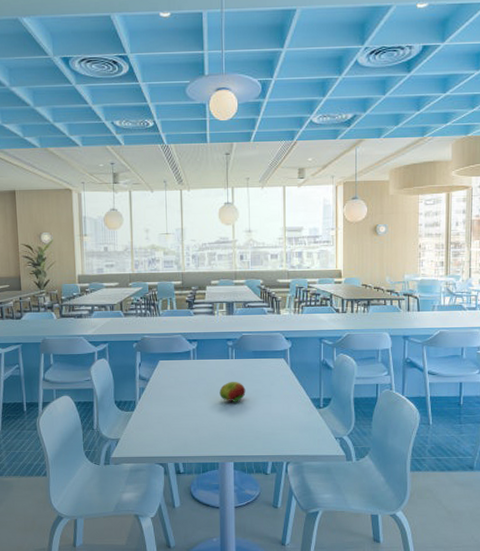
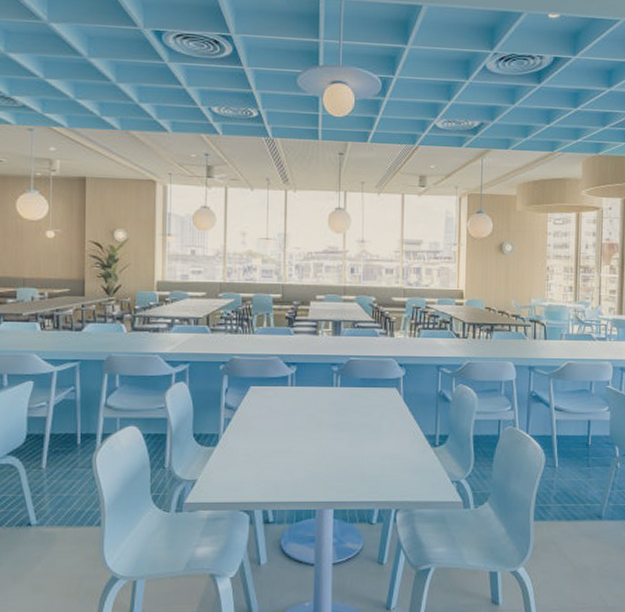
fruit: present [219,381,246,402] -> none [320,412,351,438]

